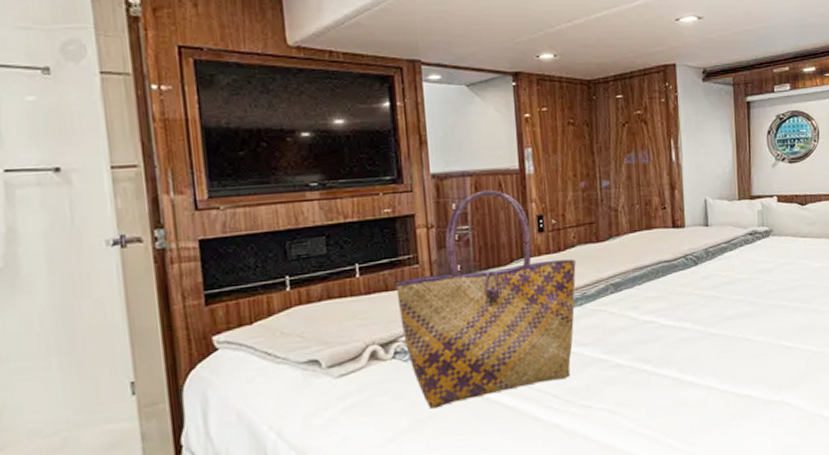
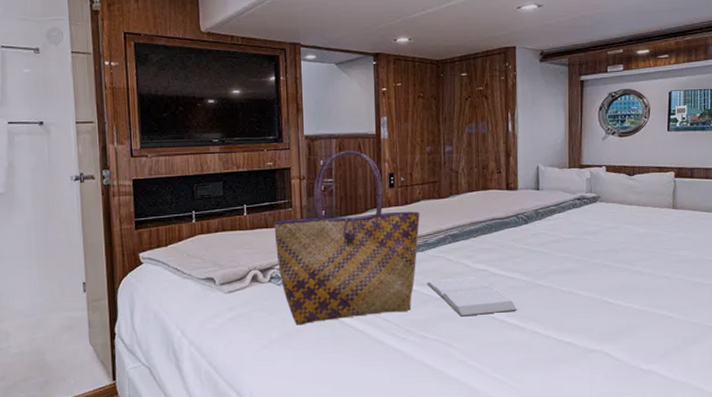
book: none [587,331,691,379] -> present [426,277,518,317]

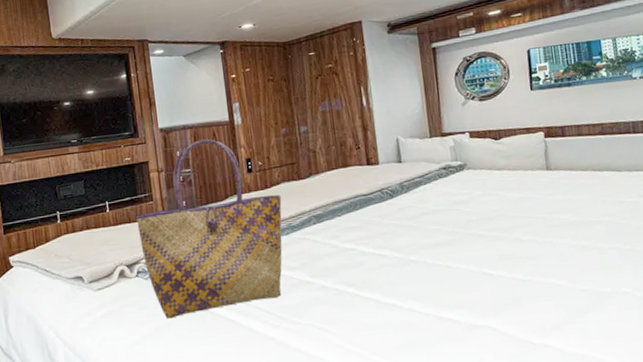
book: present [426,277,518,317] -> none [295,257,393,299]

